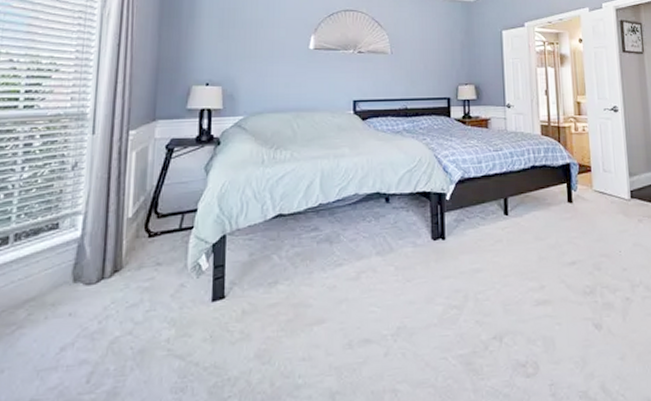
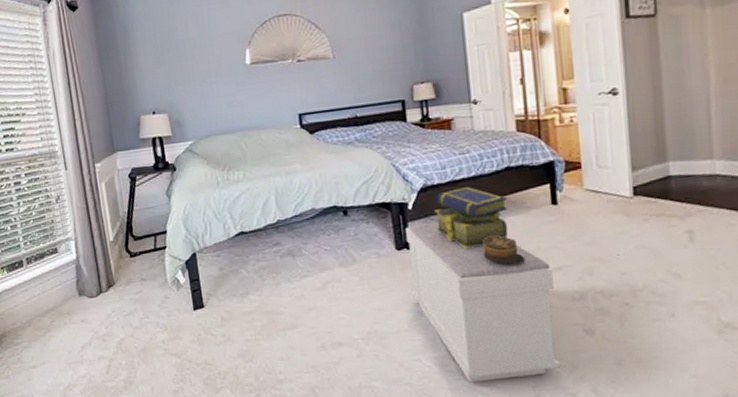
bench: none [442,213,574,383] -> present [406,221,561,383]
stack of books: none [469,180,532,240] -> present [434,186,508,248]
decorative box: none [510,229,546,259] -> present [483,236,526,266]

